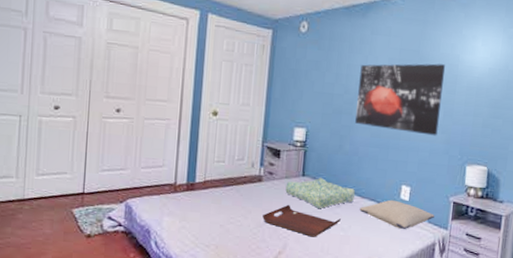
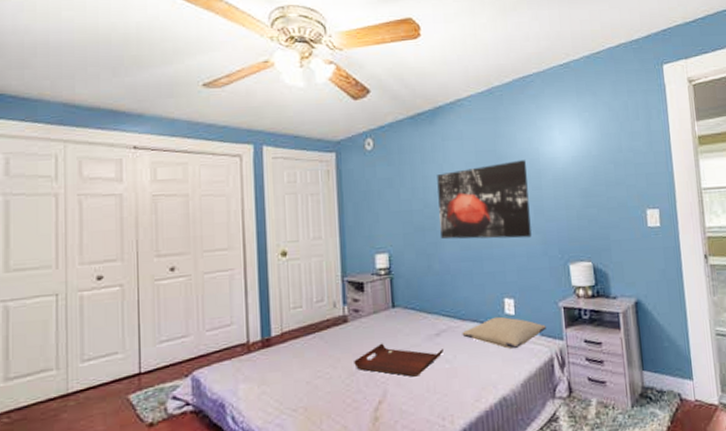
seat cushion: present [285,177,355,208] -> none [375,305,454,342]

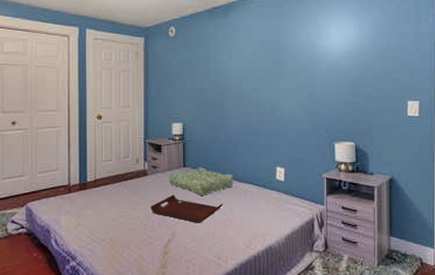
seat cushion: none [375,305,454,342] -> present [169,166,233,195]
wall art: present [437,160,532,240] -> none [227,52,304,118]
pillow: present [462,316,546,349] -> none [239,181,310,208]

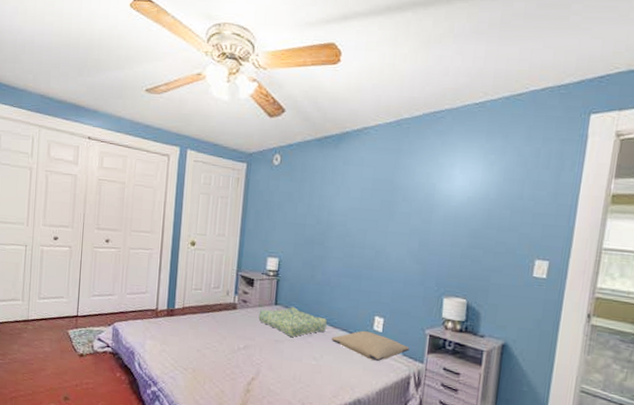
serving tray: present [151,194,223,223] -> none [237,332,313,365]
pillow: none [239,181,310,208] -> present [331,330,409,361]

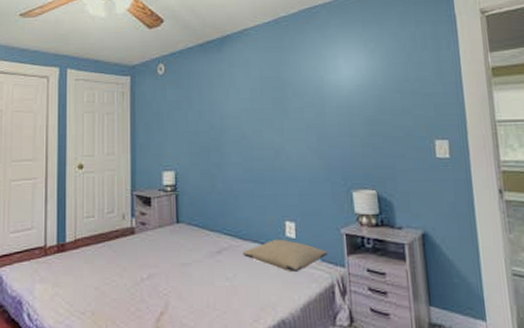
seat cushion: present [258,306,327,337] -> none [160,222,235,257]

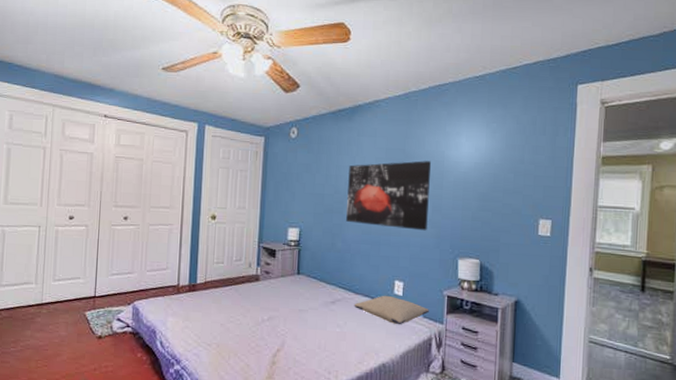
wall art: none [223,87,314,163] -> present [346,161,431,231]

